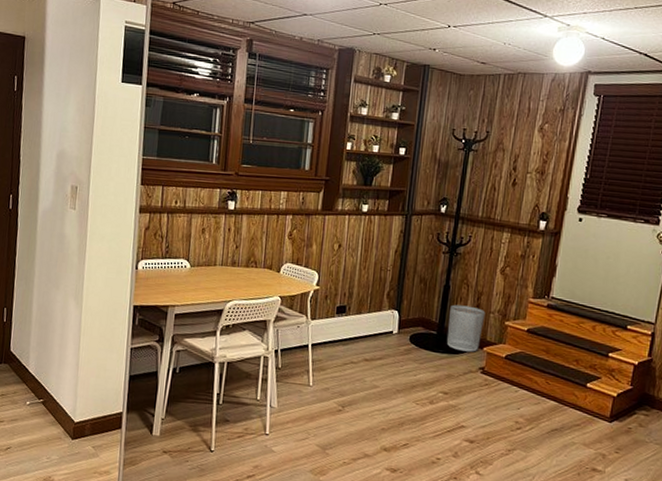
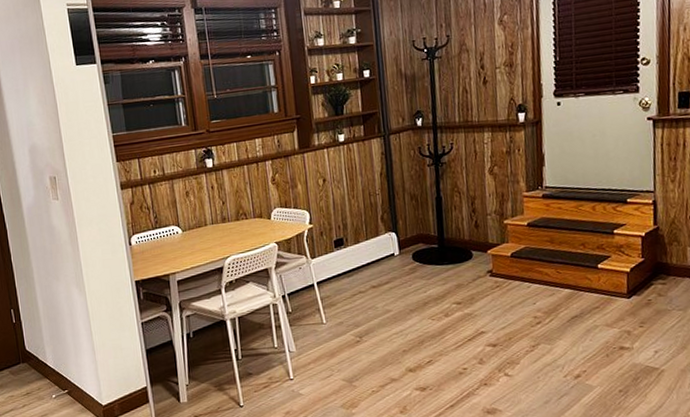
waste bin: present [446,304,486,352] -> none [446,212,483,259]

